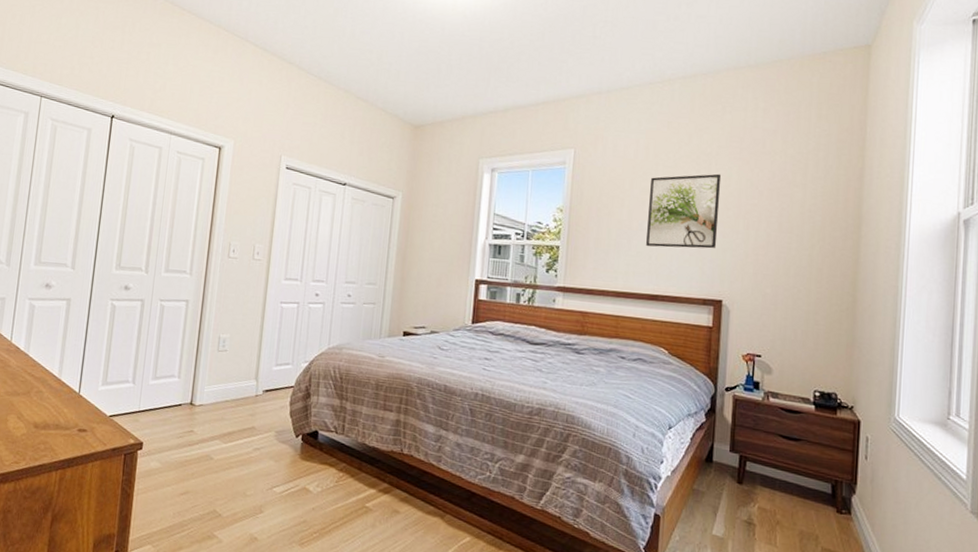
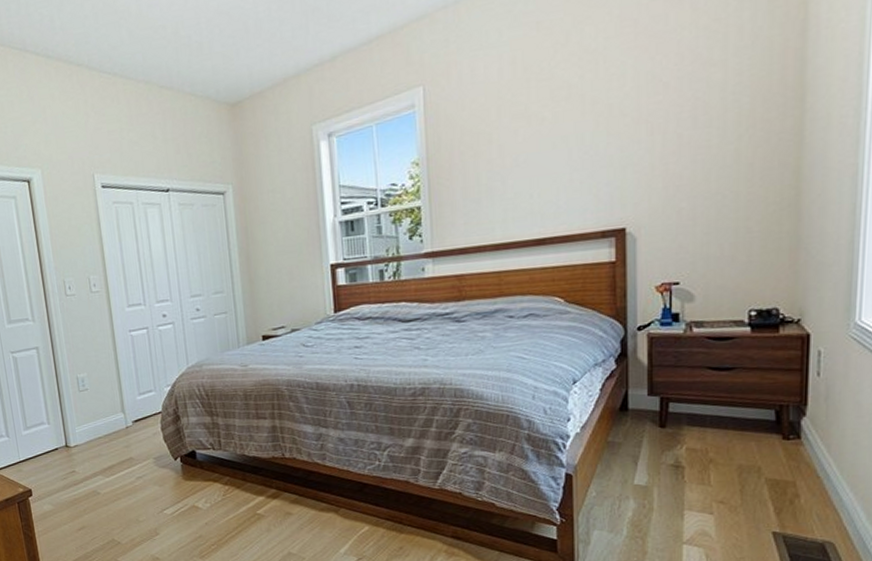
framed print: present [646,173,722,249] -> none [523,73,613,185]

